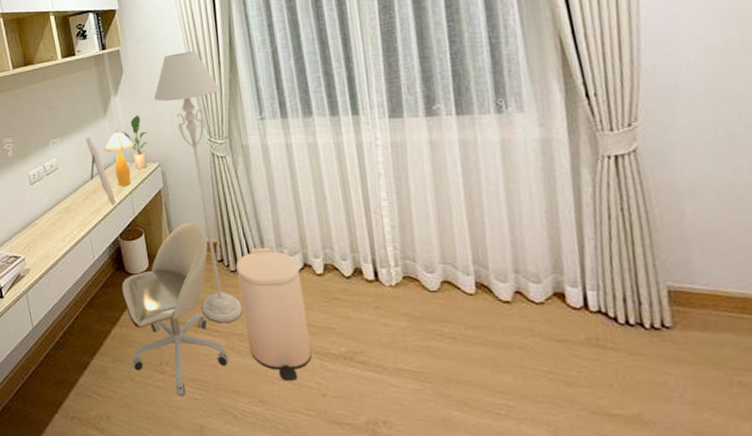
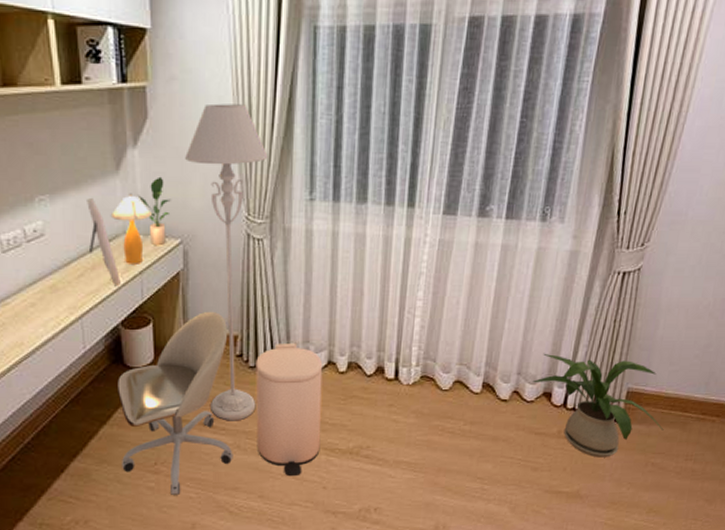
house plant: none [536,248,741,373] -> present [533,353,664,458]

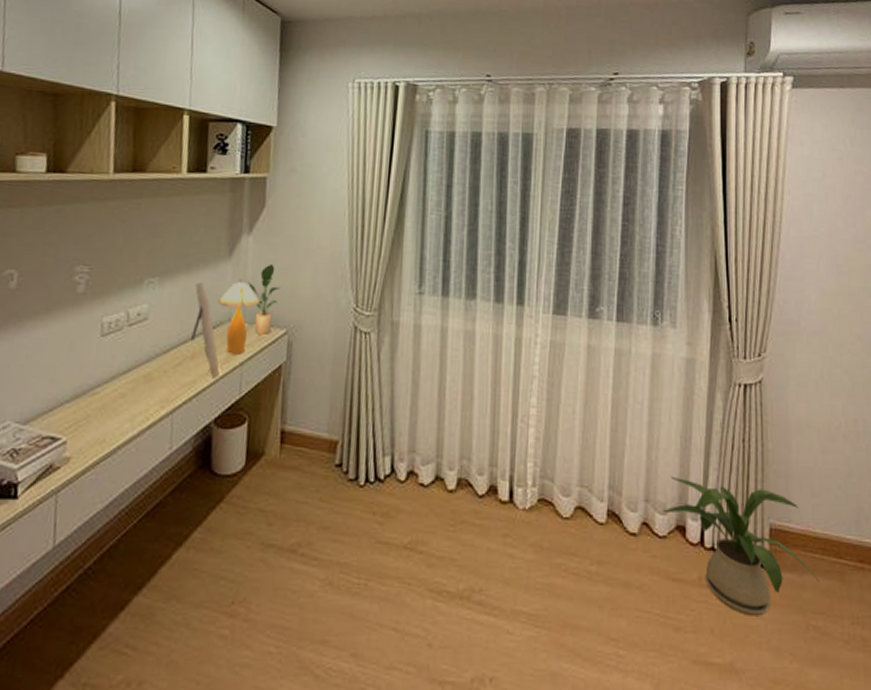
office chair: present [118,311,233,495] -> none [193,410,329,648]
floor lamp: present [185,103,268,421] -> none [298,196,379,549]
pedal bin: present [255,342,323,477] -> none [352,451,430,628]

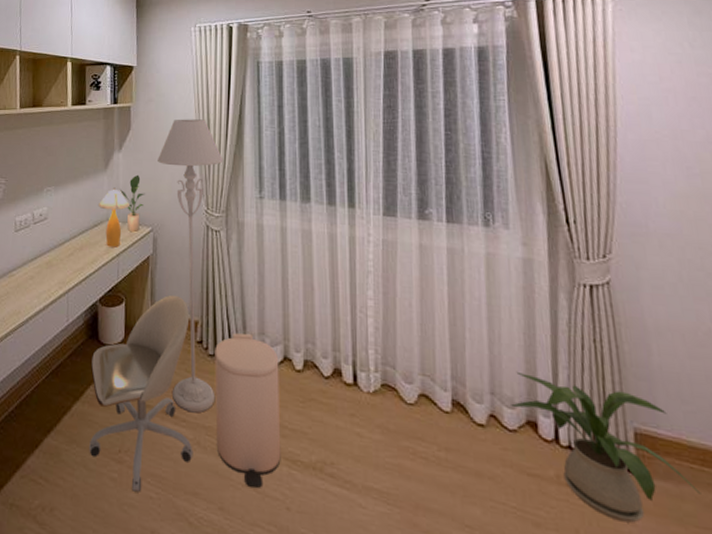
picture frame: present [191,283,221,379] -> none [79,190,103,266]
office chair: none [193,410,329,648] -> present [89,294,193,492]
floor lamp: none [298,196,379,549] -> present [157,119,223,413]
pedal bin: none [352,451,430,628] -> present [214,333,281,489]

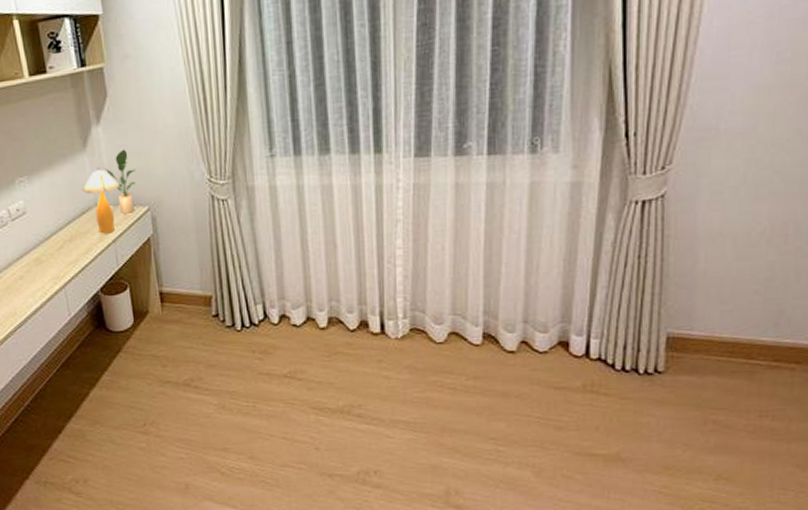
office chair: present [89,294,193,492] -> none [102,273,220,455]
floor lamp: present [157,119,223,413] -> none [145,72,237,382]
pedal bin: present [214,333,281,489] -> none [232,300,308,437]
house plant: present [511,371,701,523] -> none [544,297,724,415]

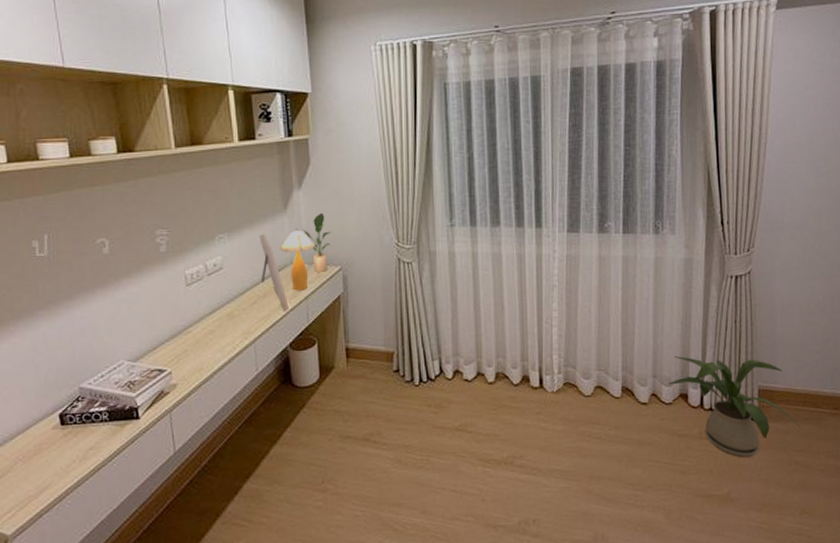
picture frame: none [60,176,98,256] -> present [259,235,290,312]
house plant: none [544,297,724,415] -> present [668,355,800,458]

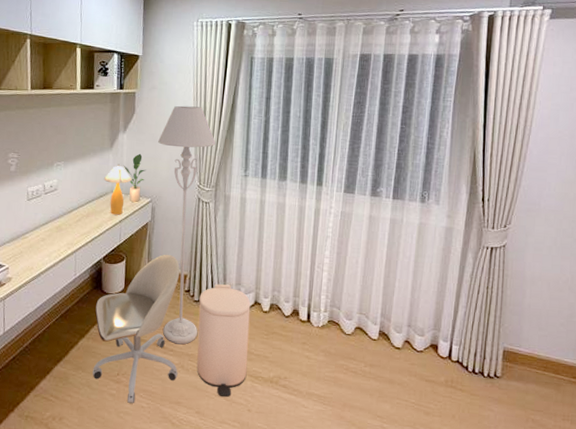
picture frame: present [259,235,290,312] -> none [86,166,107,231]
office chair: none [287,330,395,514] -> present [92,254,180,403]
floor lamp: none [342,149,414,436] -> present [158,105,216,345]
pedal bin: none [412,356,476,490] -> present [196,284,251,398]
house plant: present [668,355,800,458] -> none [421,310,540,410]

